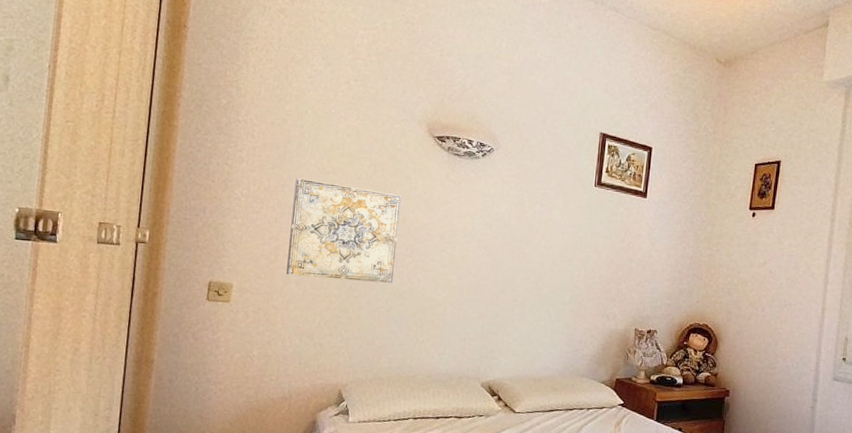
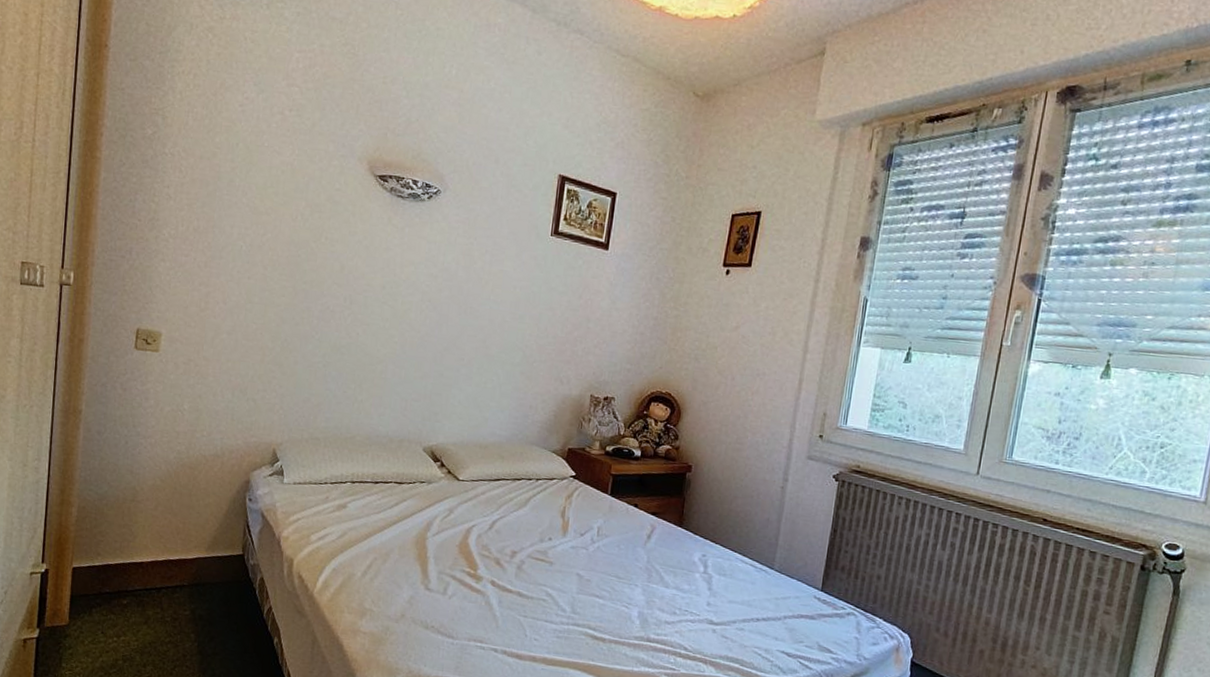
wall art: present [286,178,401,283] -> none [218,218,340,337]

